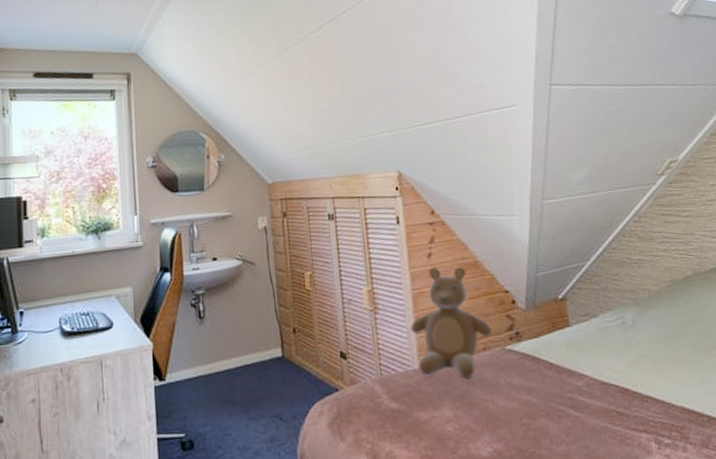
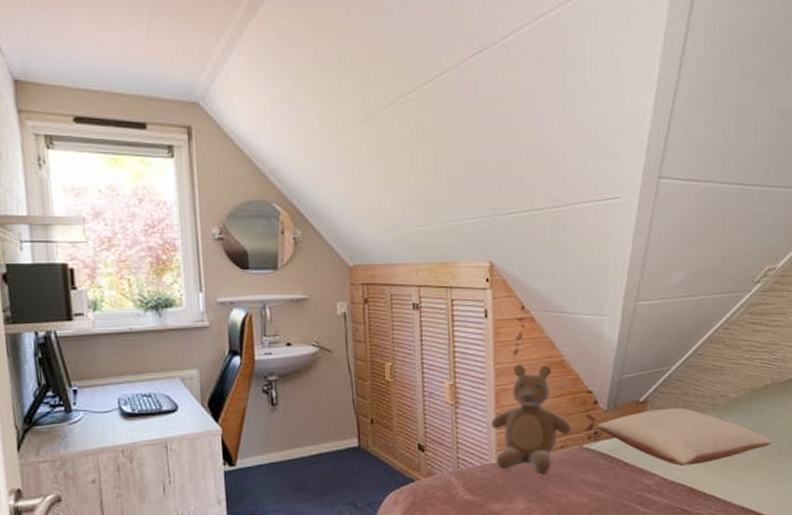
pillow: none [517,303,704,366] -> present [596,407,772,467]

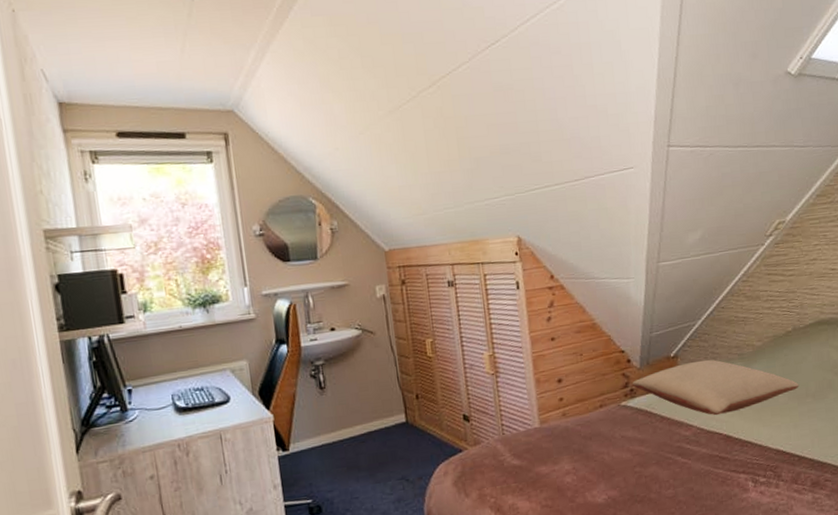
teddy bear: present [491,364,572,474] -> none [531,329,609,434]

